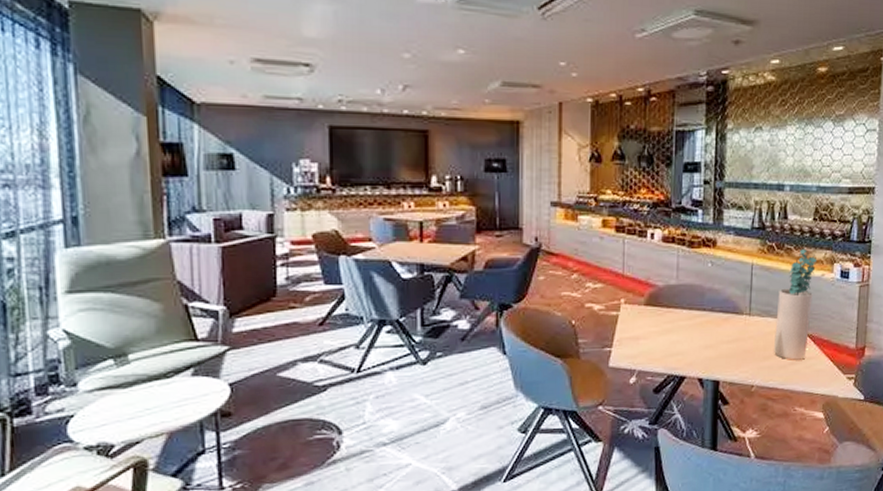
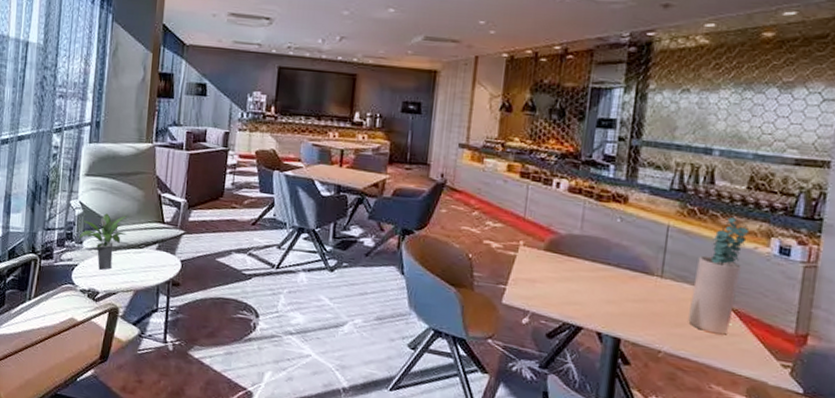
potted plant: none [69,339,146,416] -> present [78,213,128,270]

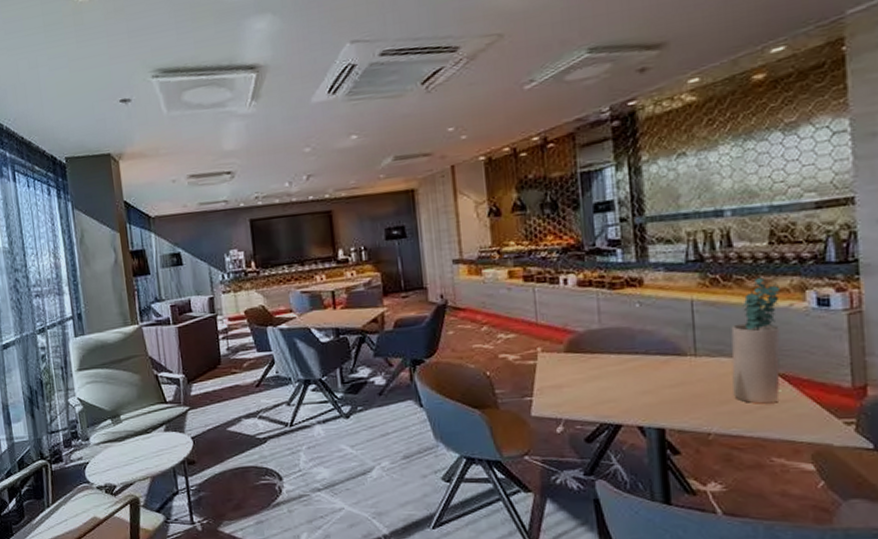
potted plant: present [78,213,128,270] -> none [83,403,133,463]

